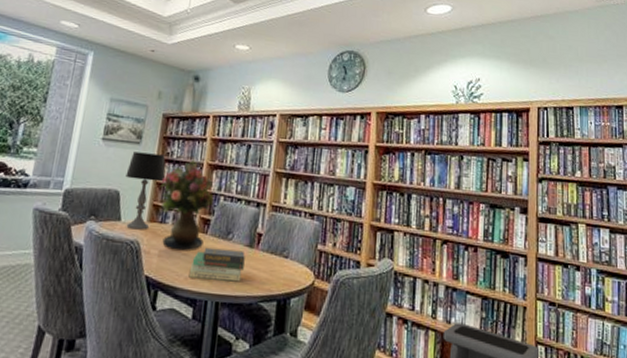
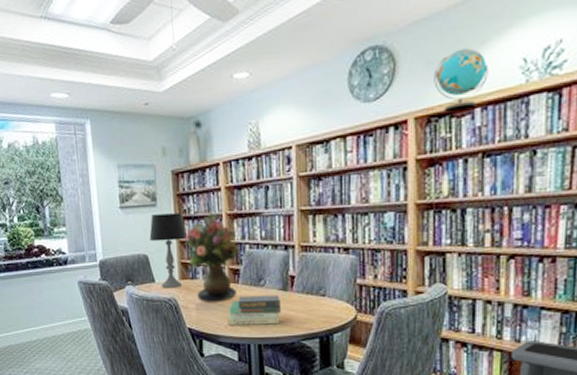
globe: none [392,68,431,115] -> present [434,48,489,113]

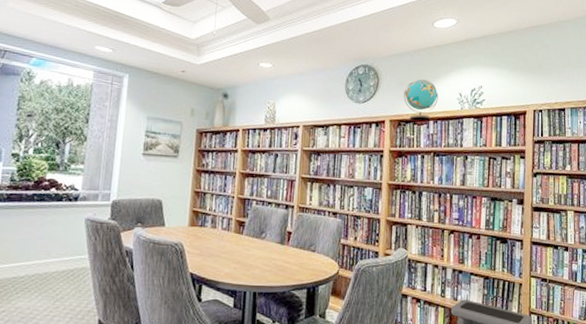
table lamp: present [149,213,187,288] -> none [166,164,202,234]
bouquet: present [184,212,239,304] -> none [198,169,247,251]
books: present [228,295,281,325] -> none [228,246,277,275]

